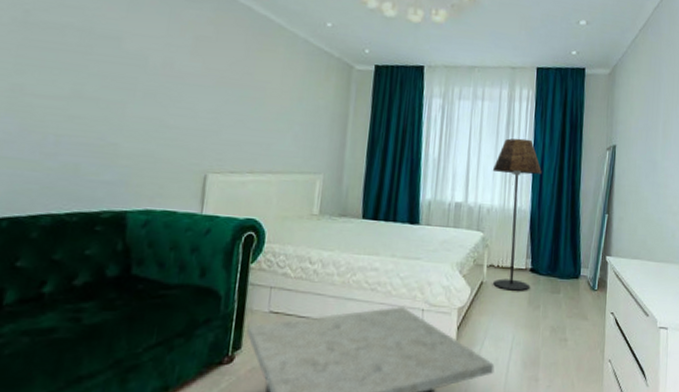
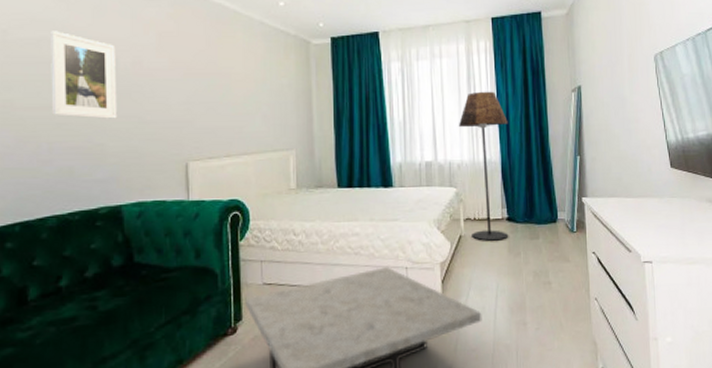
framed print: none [66,18,147,119] -> present [51,31,118,119]

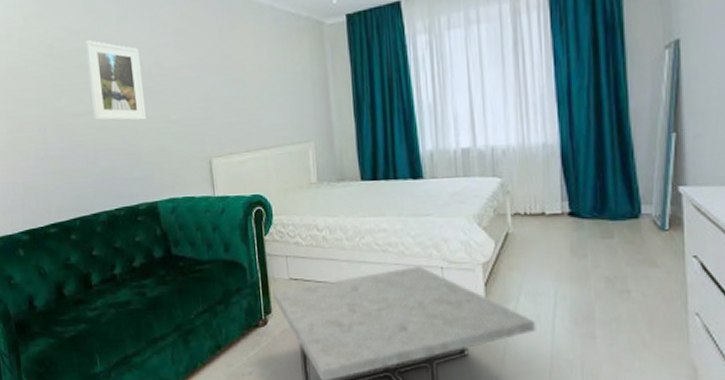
floor lamp: present [458,91,508,241] -> none [502,57,570,240]

